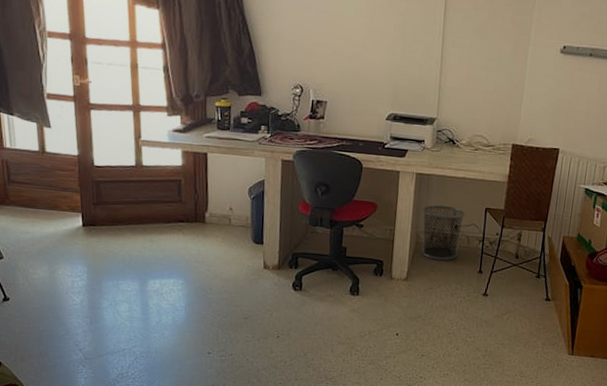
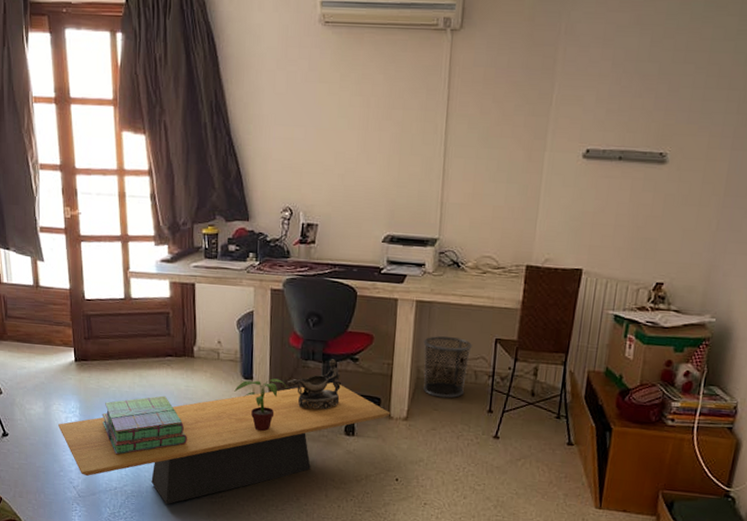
coffee table: none [64,246,392,364] -> present [58,382,391,505]
stack of books: none [110,259,198,317] -> present [102,395,187,455]
potted plant: none [245,243,297,293] -> present [234,378,288,432]
decorative bowl: none [296,225,347,272] -> present [287,359,341,410]

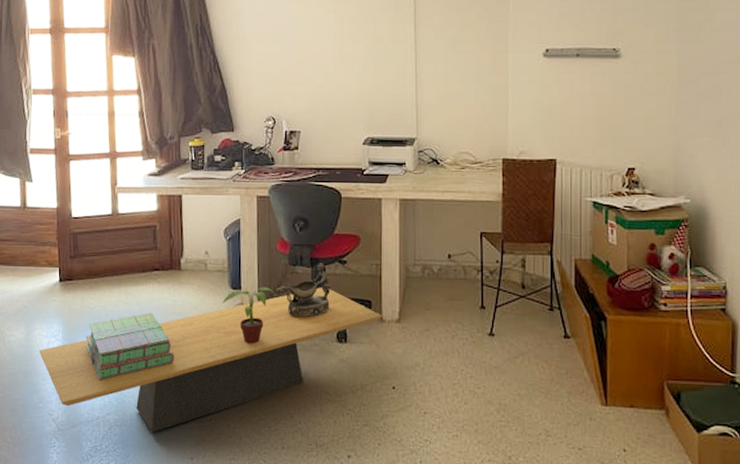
waste bin: present [423,336,472,399] -> none [410,233,458,297]

